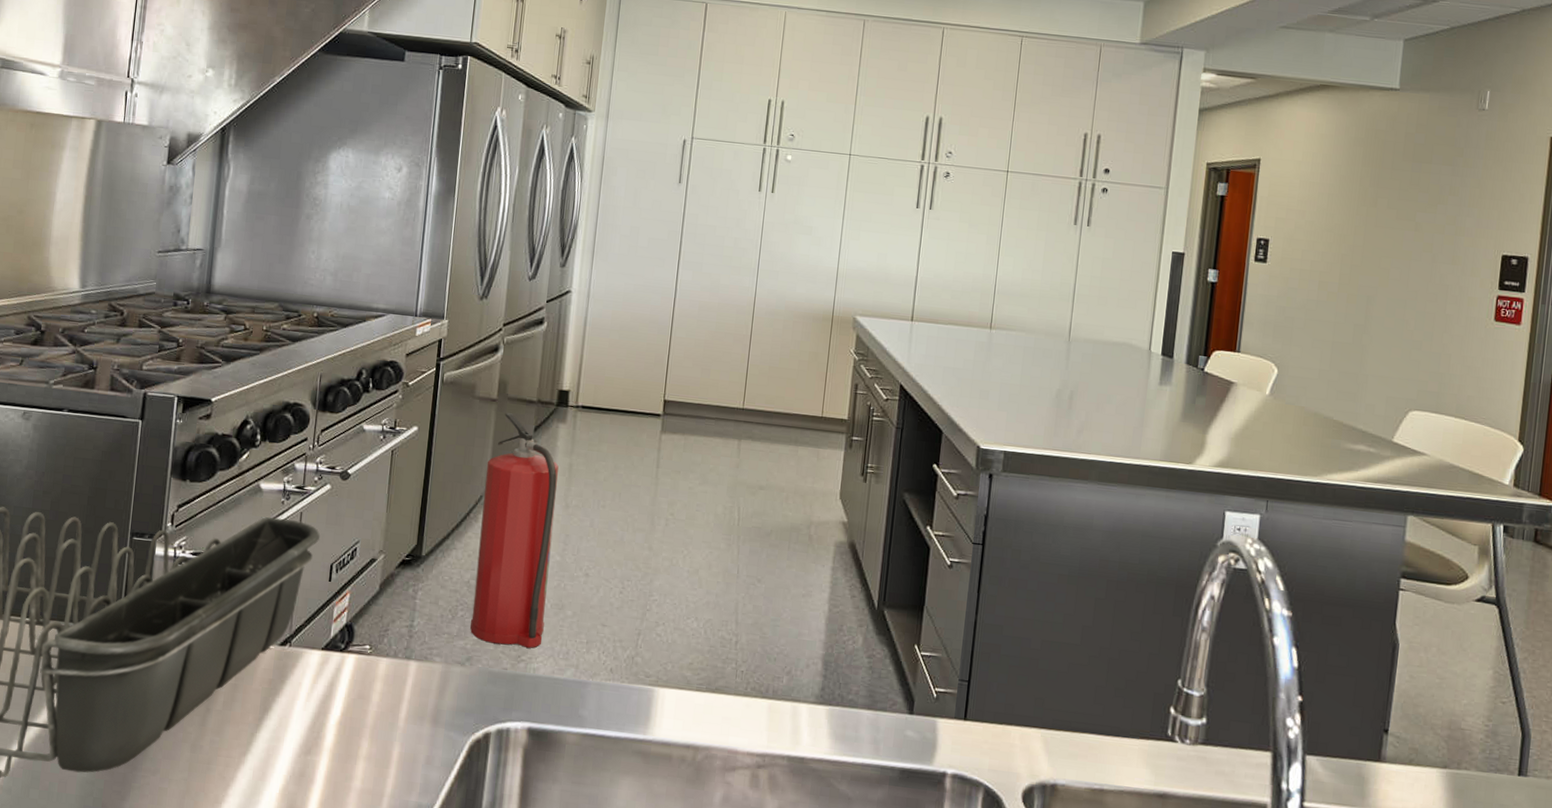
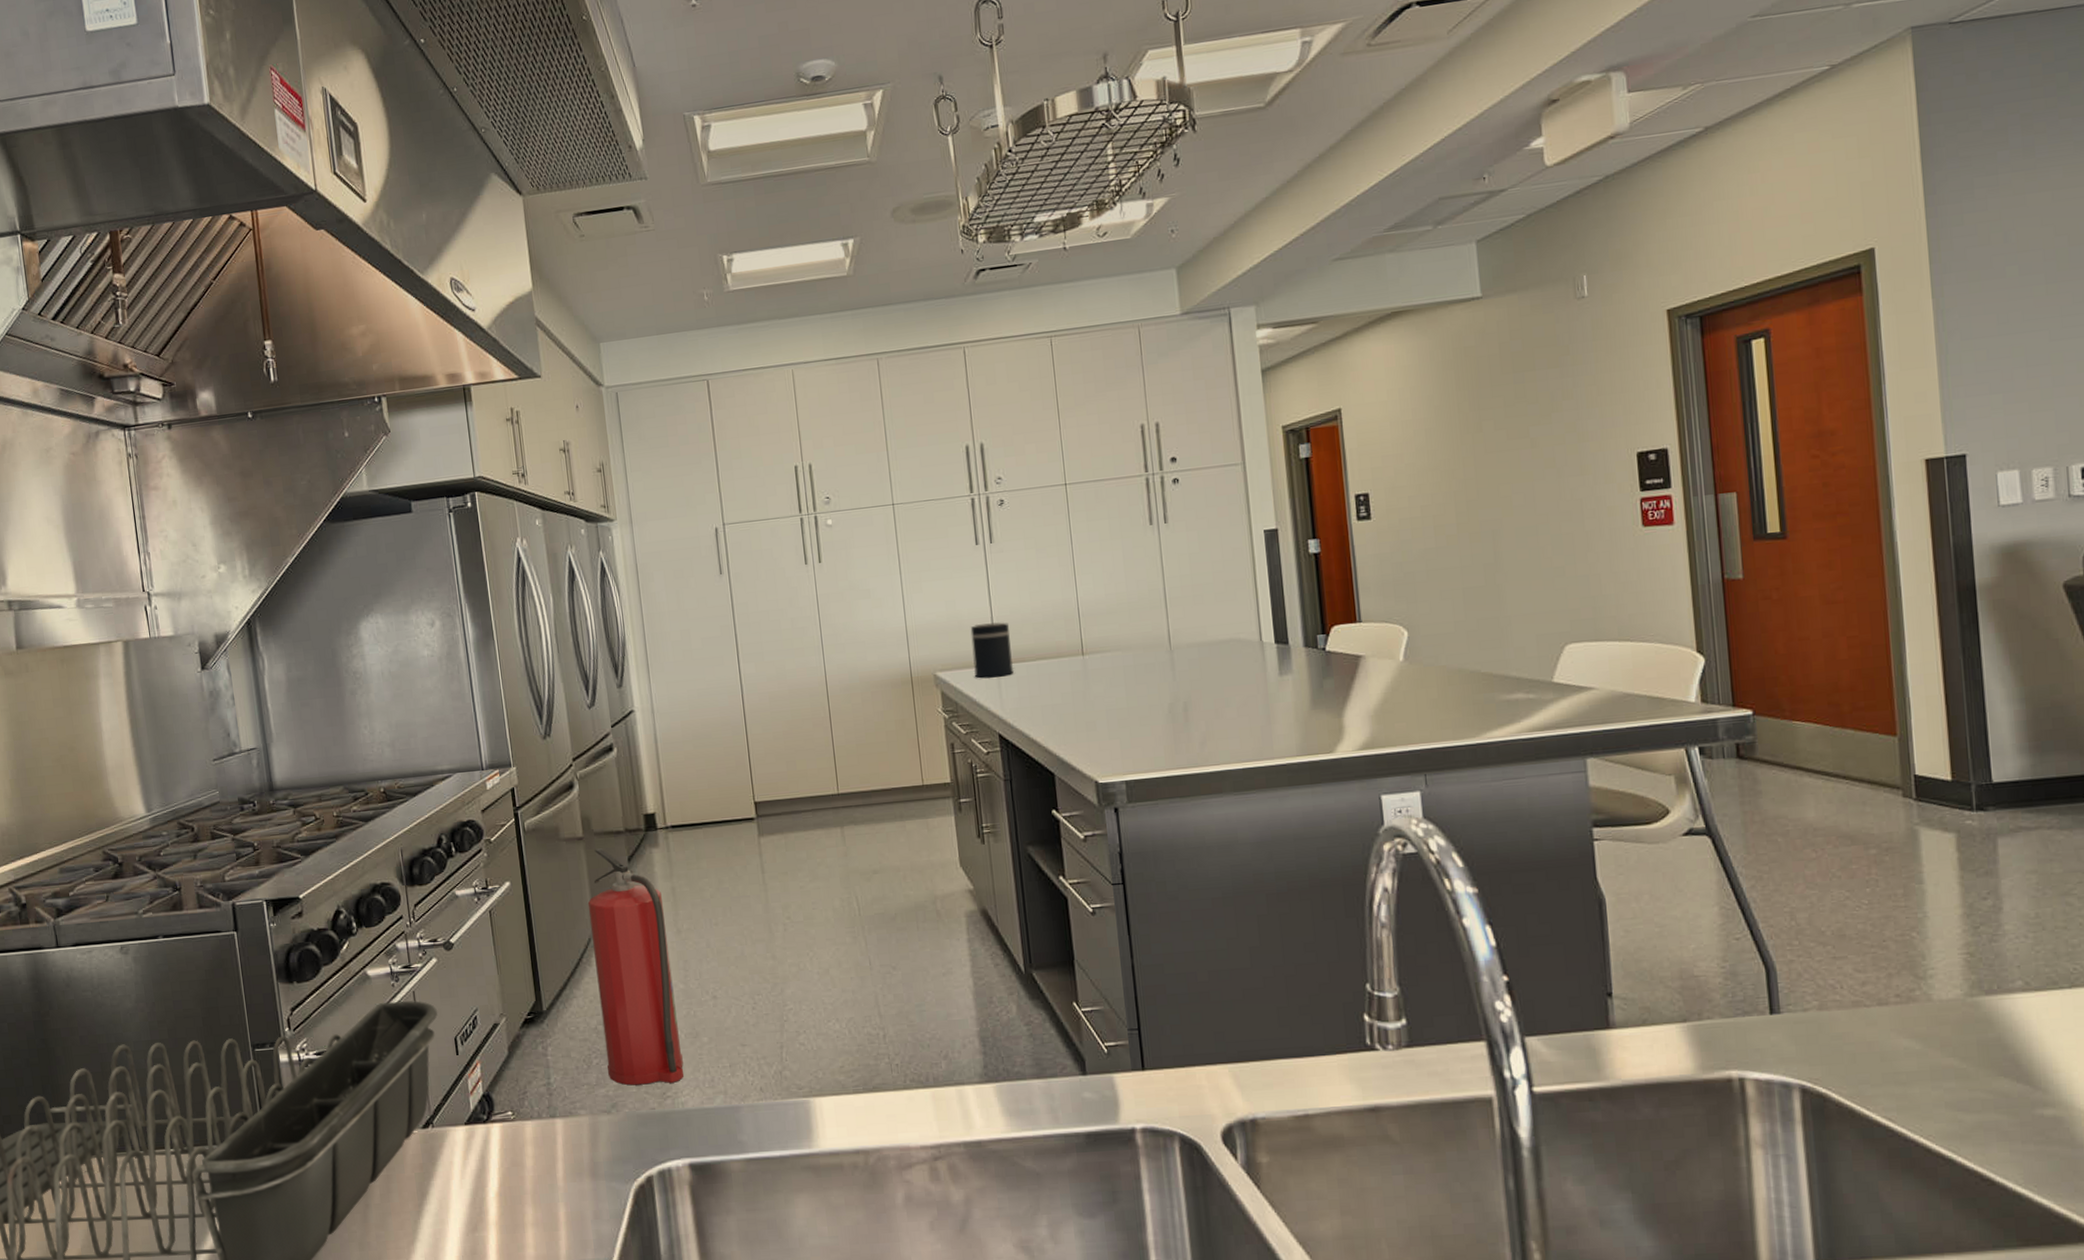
cylinder: none [890,280,930,334] -> present [970,621,1014,679]

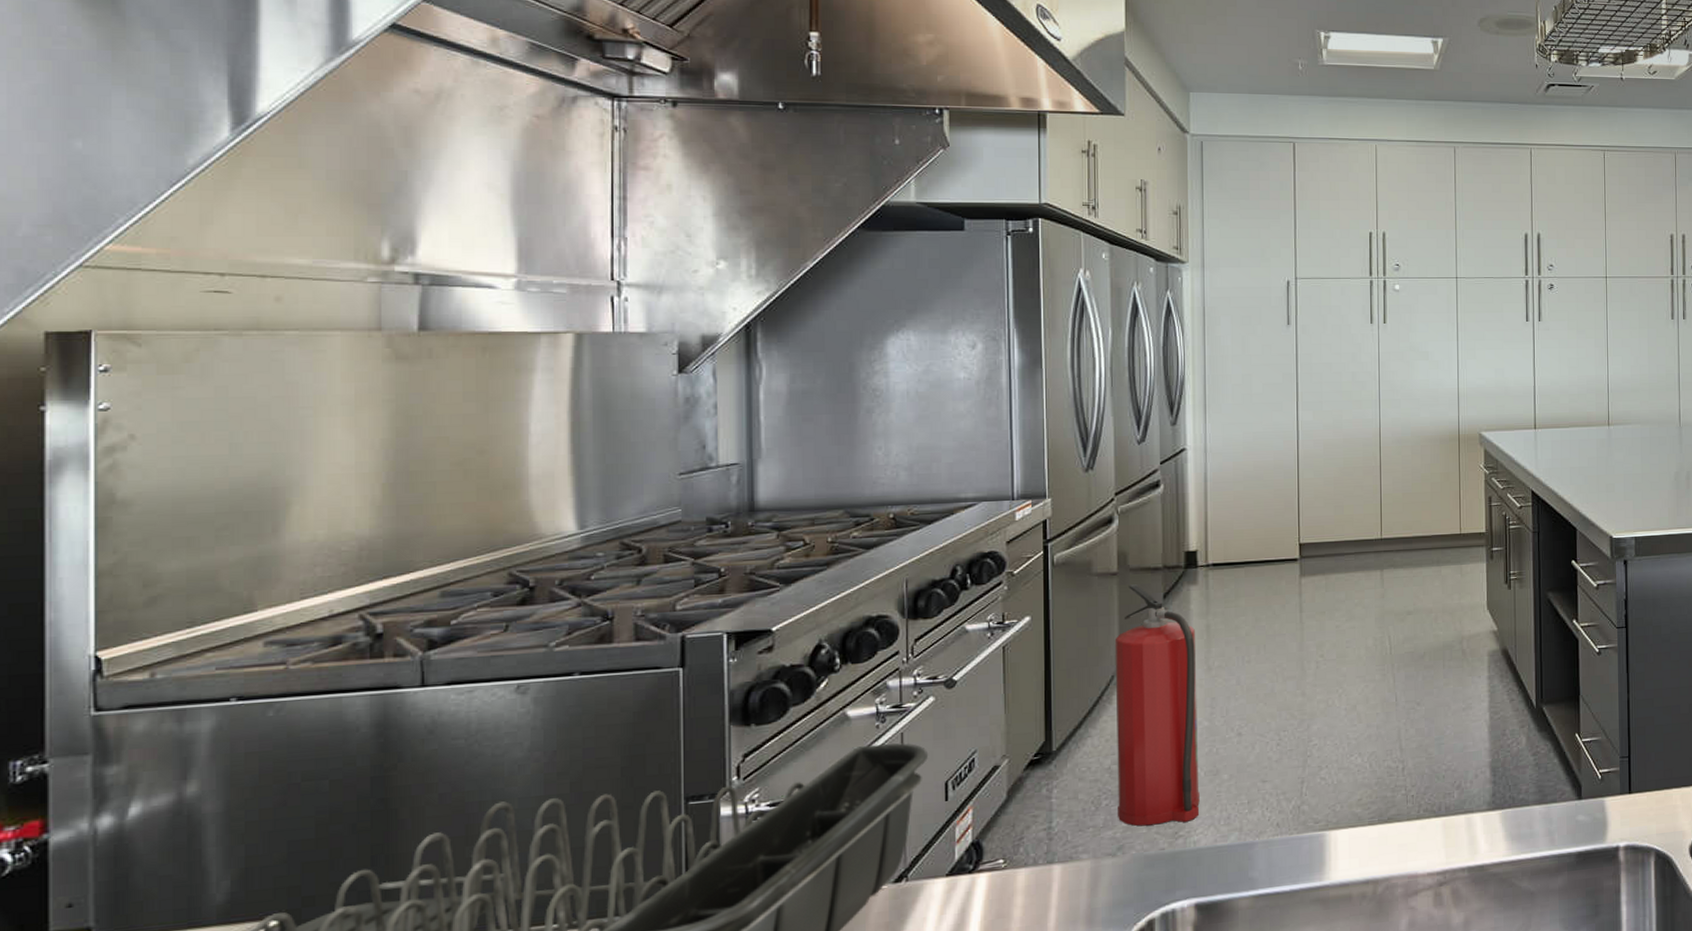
cylinder: present [970,621,1014,679] -> none [1514,390,1550,441]

